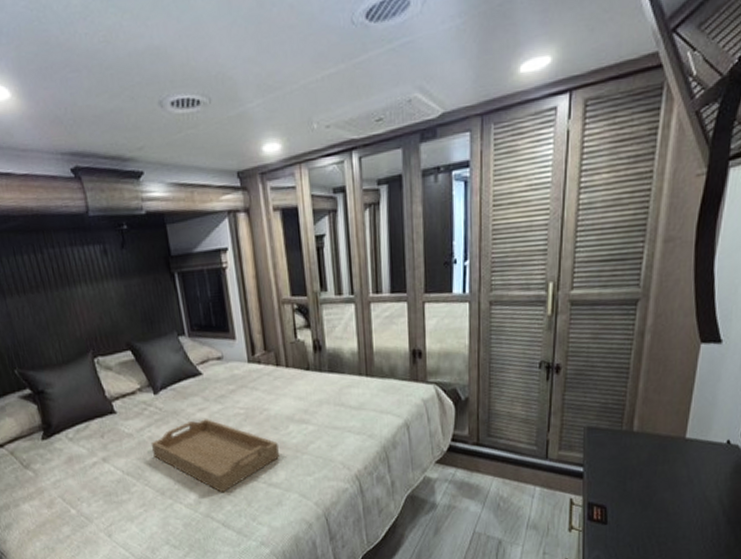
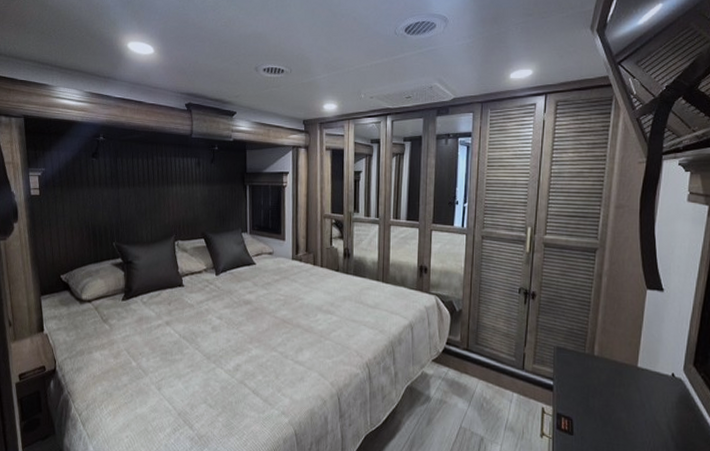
serving tray: present [150,419,279,493] -> none [206,300,307,364]

